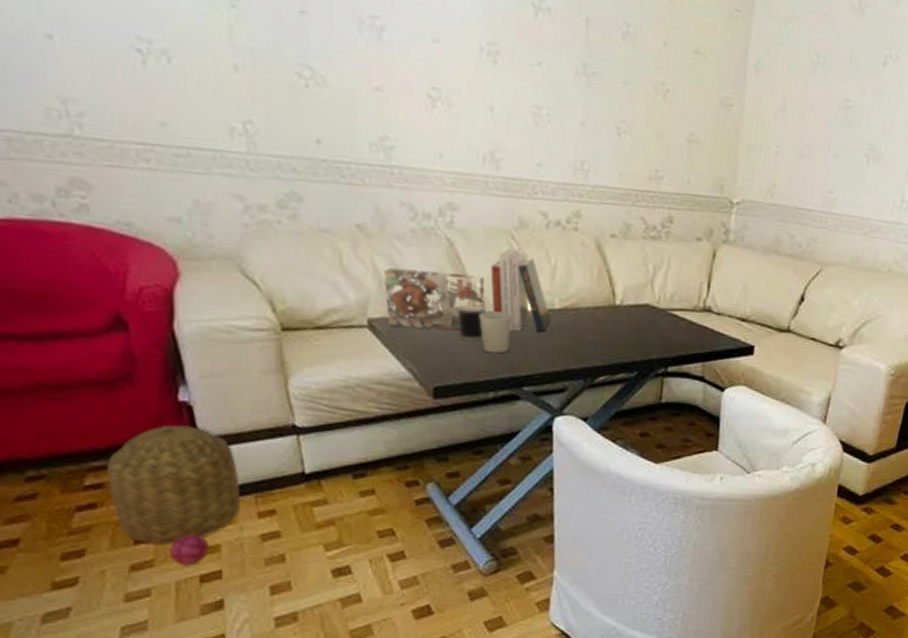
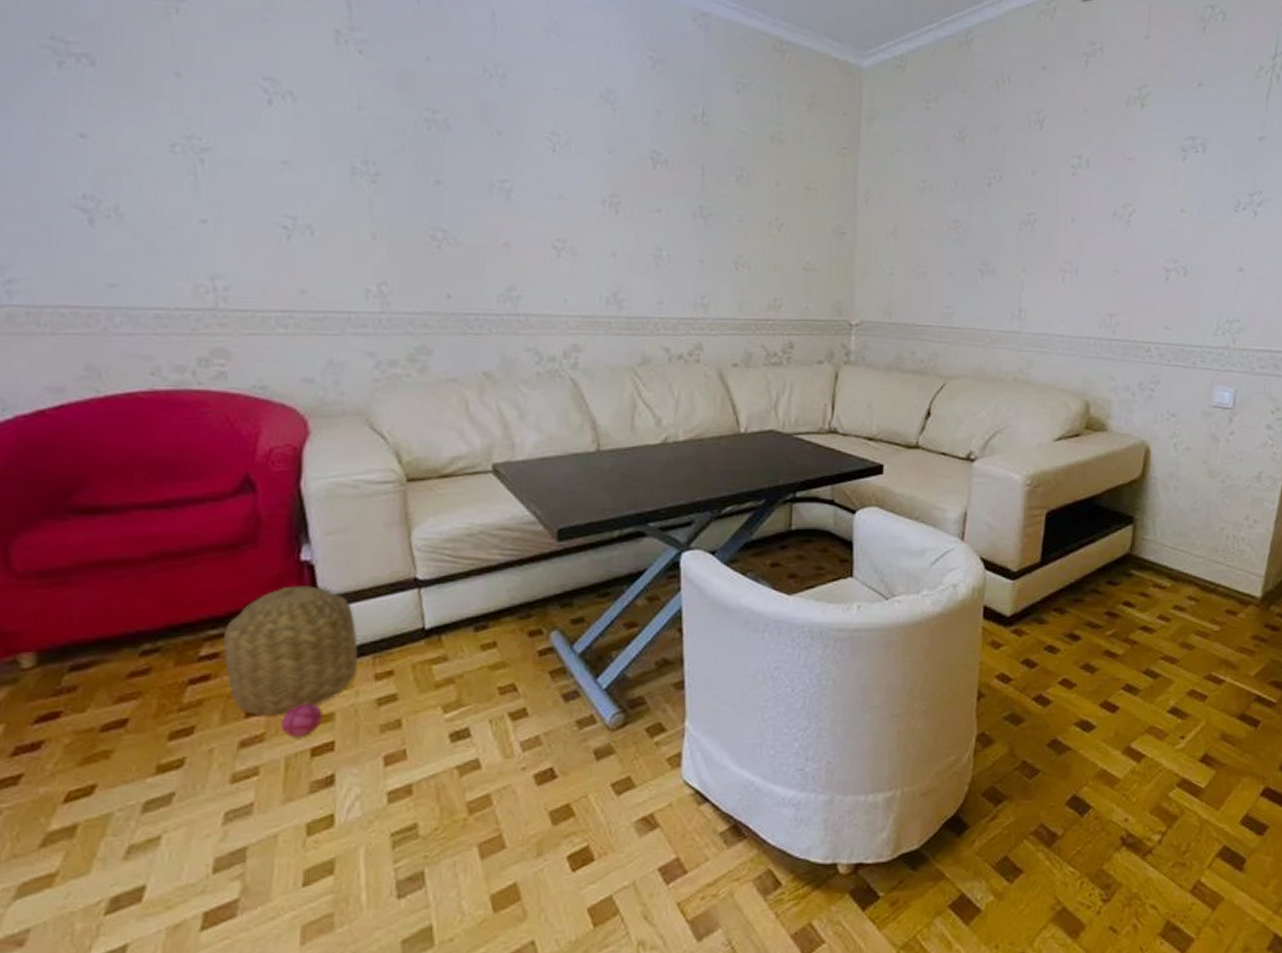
book: present [383,268,486,331] -> none [508,412,610,470]
mug: present [457,304,486,343] -> none [581,443,610,481]
cup: present [479,311,511,354] -> none [603,448,635,490]
books: present [490,248,551,333] -> none [614,384,676,467]

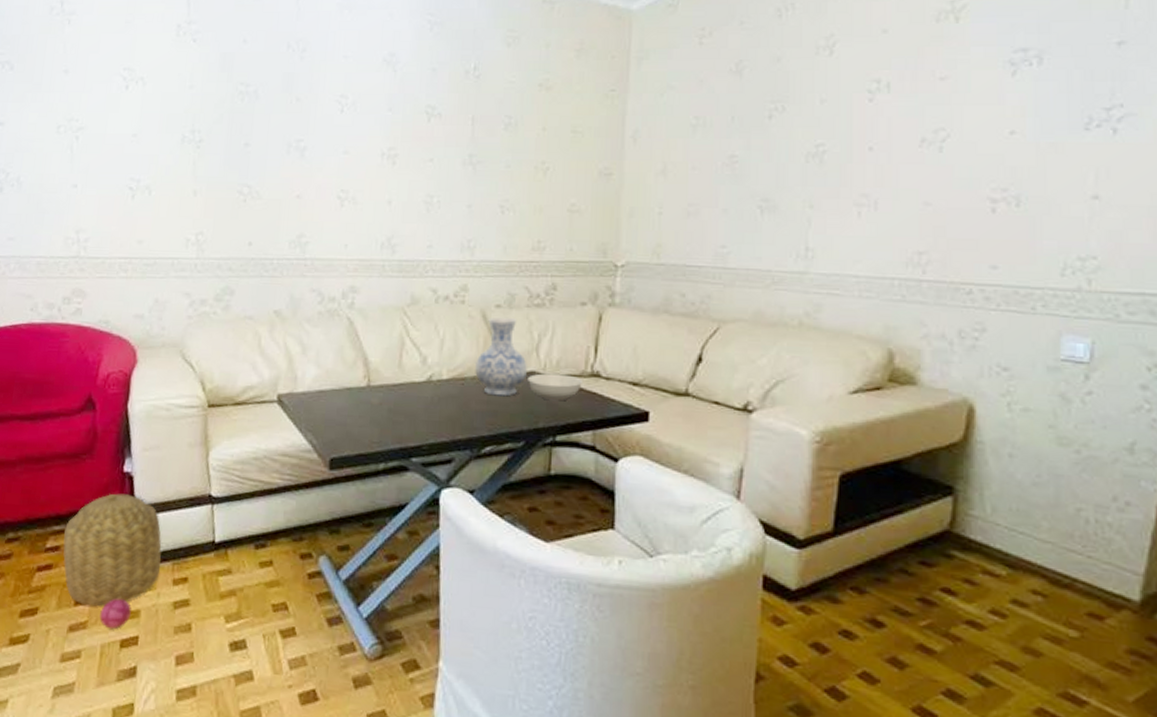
vase: none [713,376,767,456] -> present [475,317,528,397]
bowl: none [767,431,820,458] -> present [528,373,582,401]

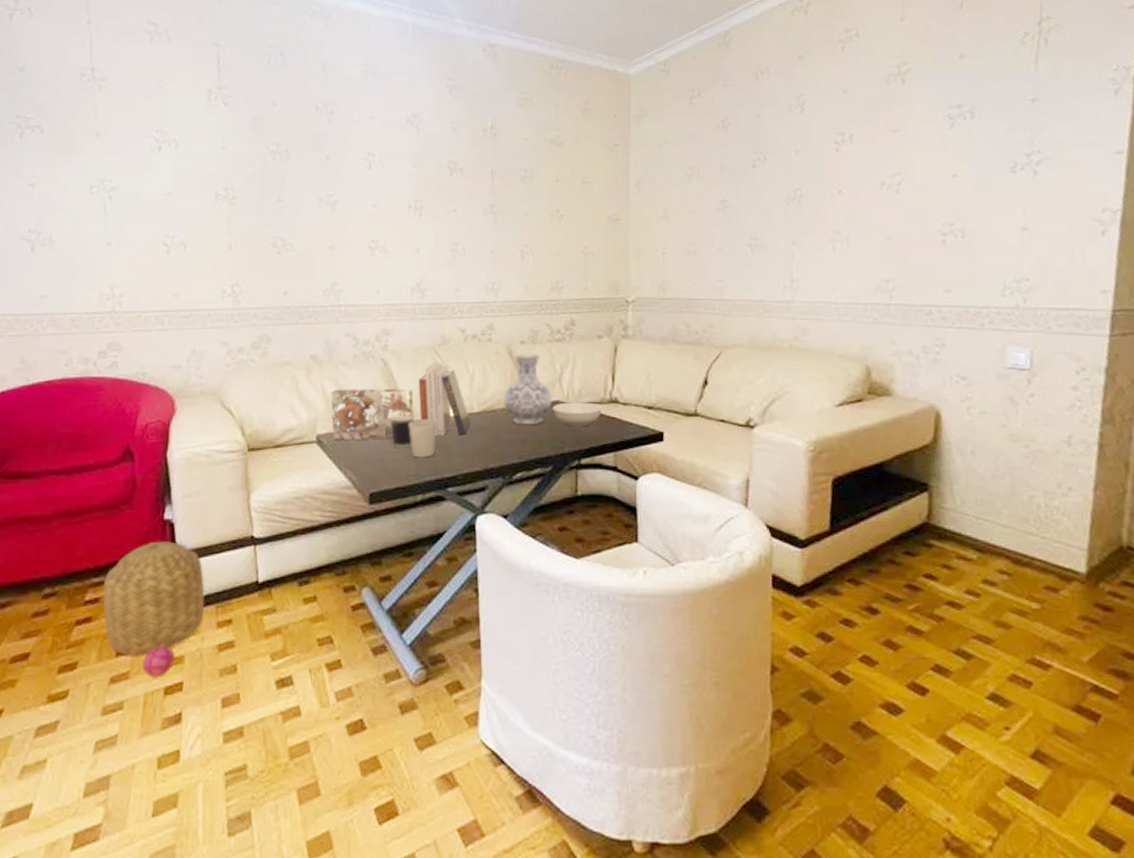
book: none [293,347,380,404] -> present [330,389,415,440]
mug: none [353,378,380,415] -> present [390,415,414,450]
cup: none [373,383,402,425] -> present [409,419,436,458]
books: none [384,324,439,404] -> present [418,362,471,436]

